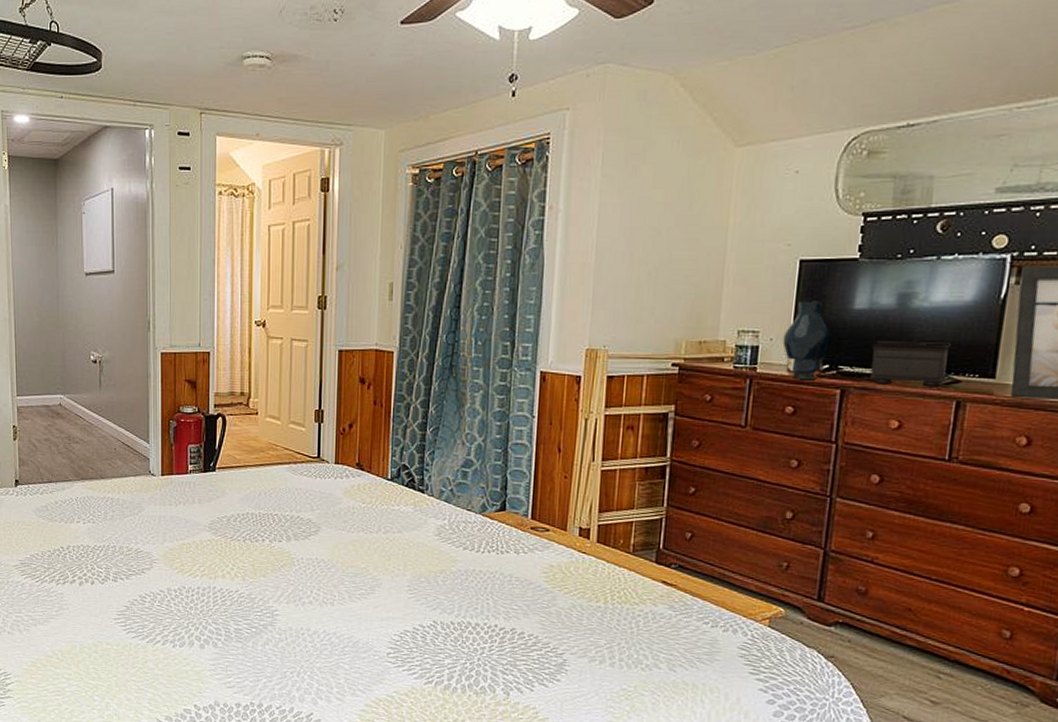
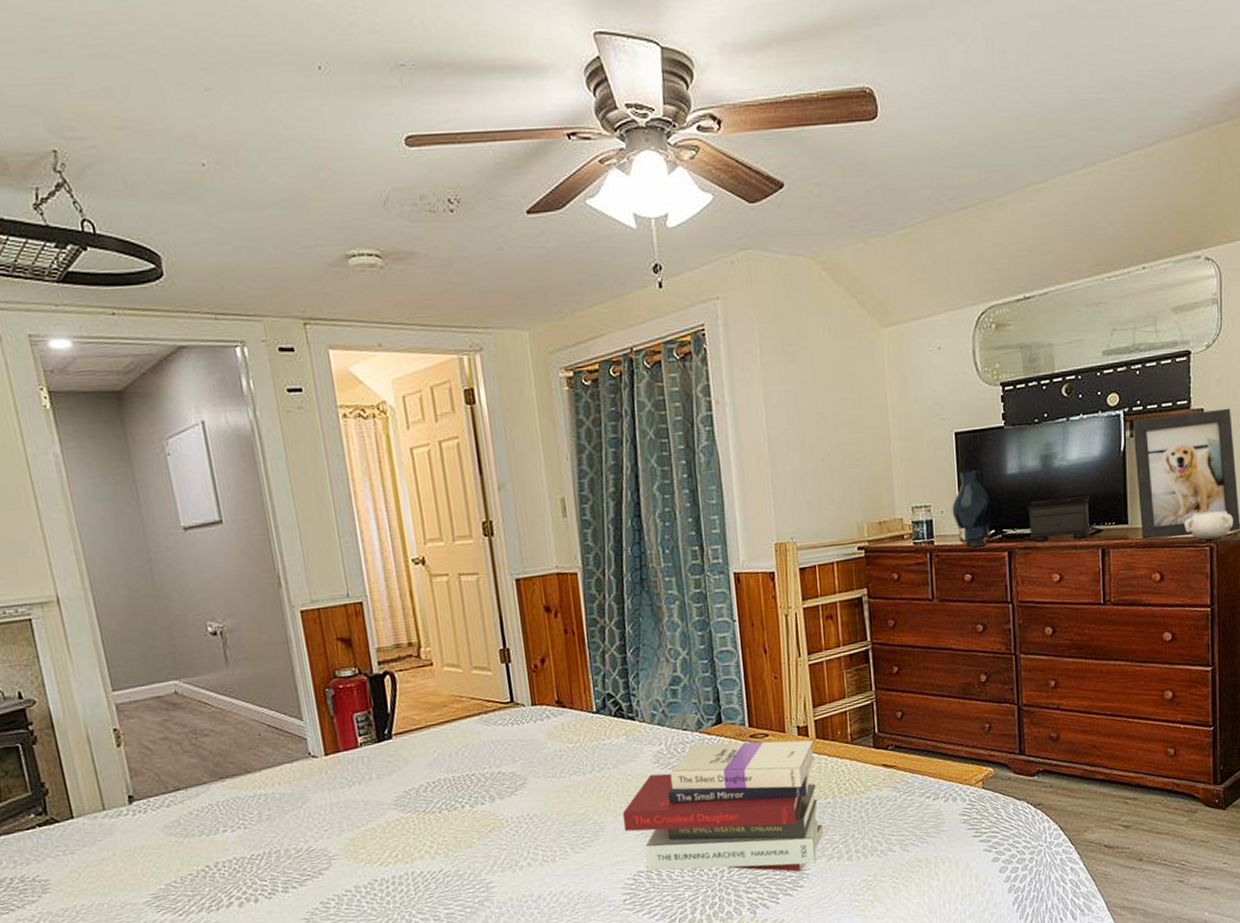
books: none [398,525,594,665] -> present [622,740,823,872]

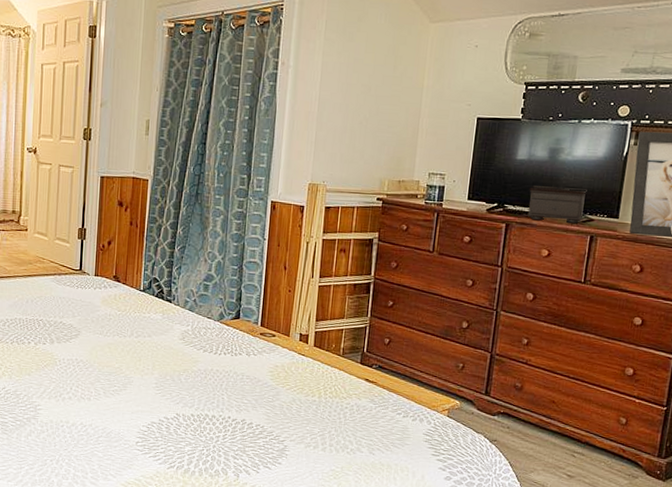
books: present [622,740,823,872] -> none [147,331,312,451]
vase: present [952,470,994,548] -> none [463,151,501,216]

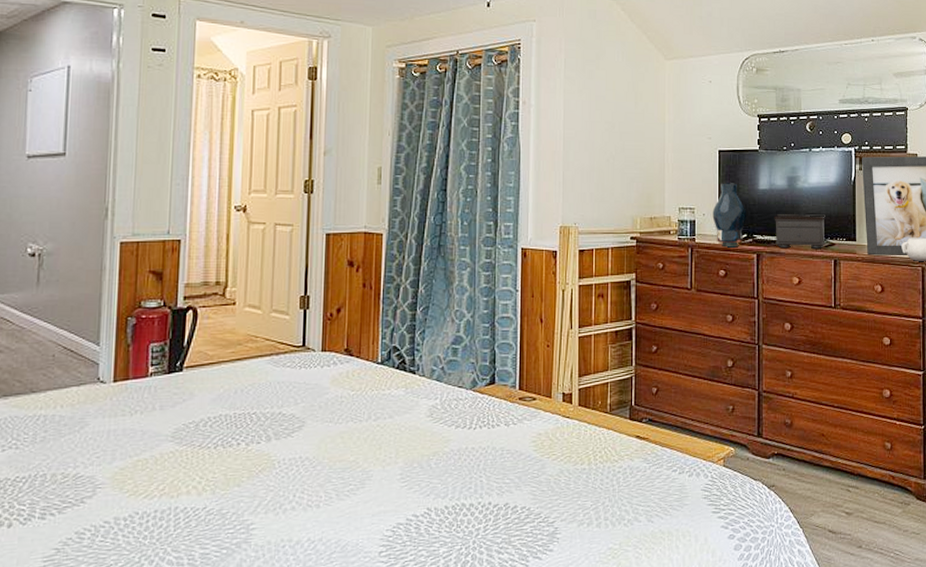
vase: none [463,151,501,216] -> present [712,183,747,248]

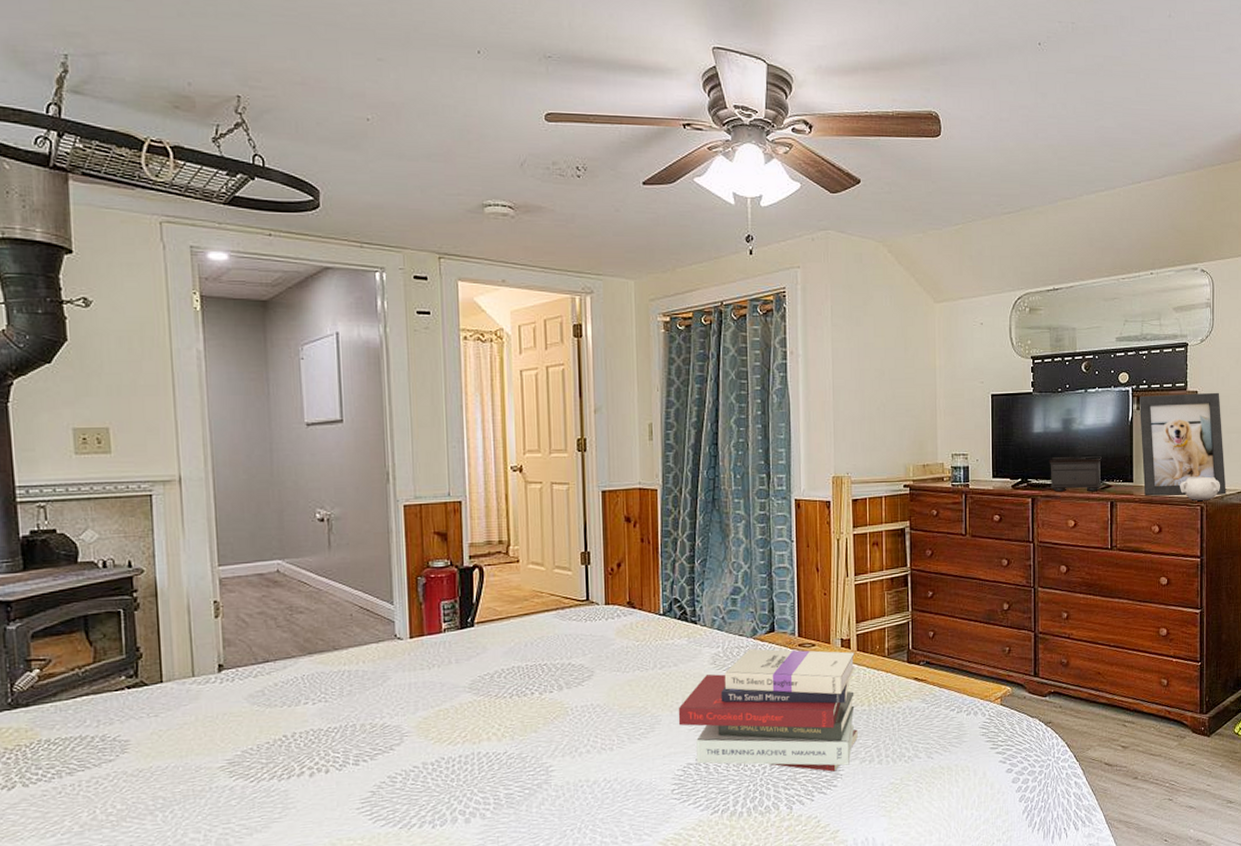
books: none [390,401,577,535] -> present [678,648,858,772]
vase: present [712,183,747,248] -> none [986,427,1022,493]

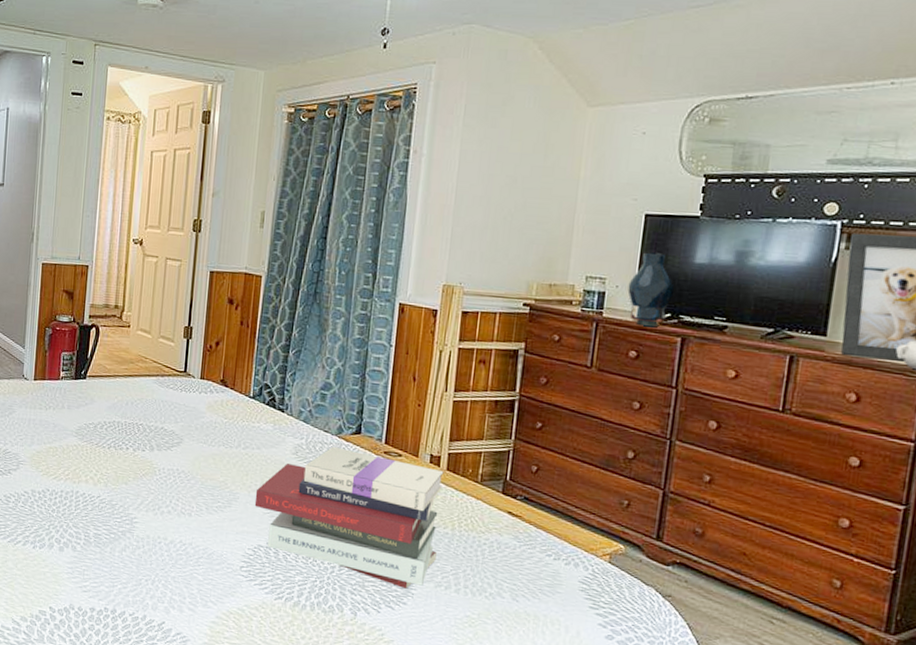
vase: none [986,427,1022,493] -> present [627,252,675,328]
jewelry box: present [1049,456,1102,492] -> none [708,294,785,342]

